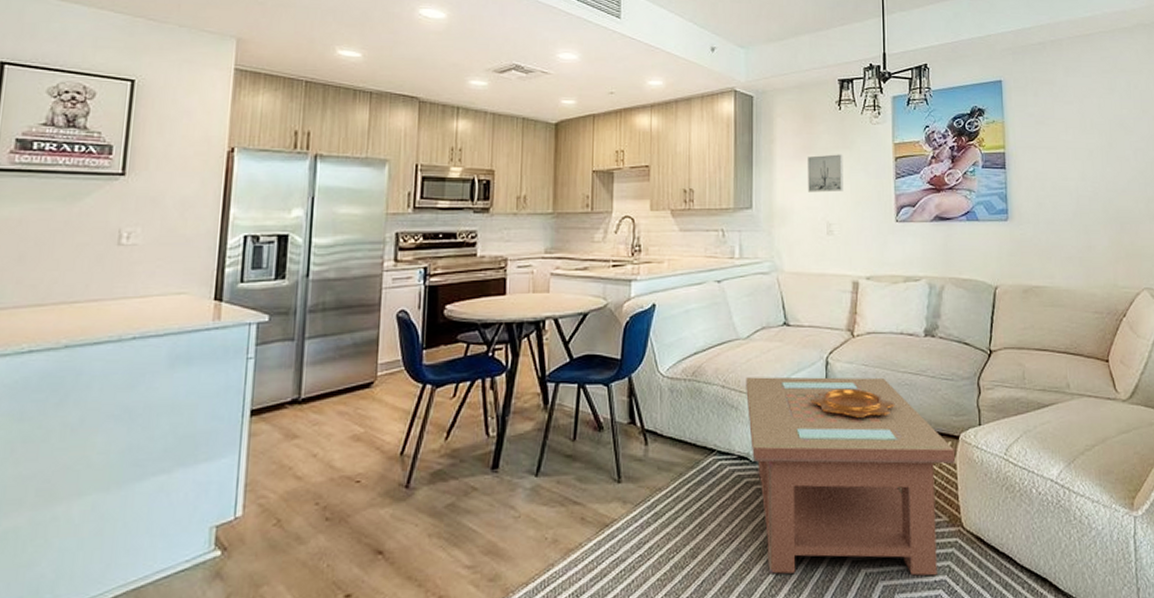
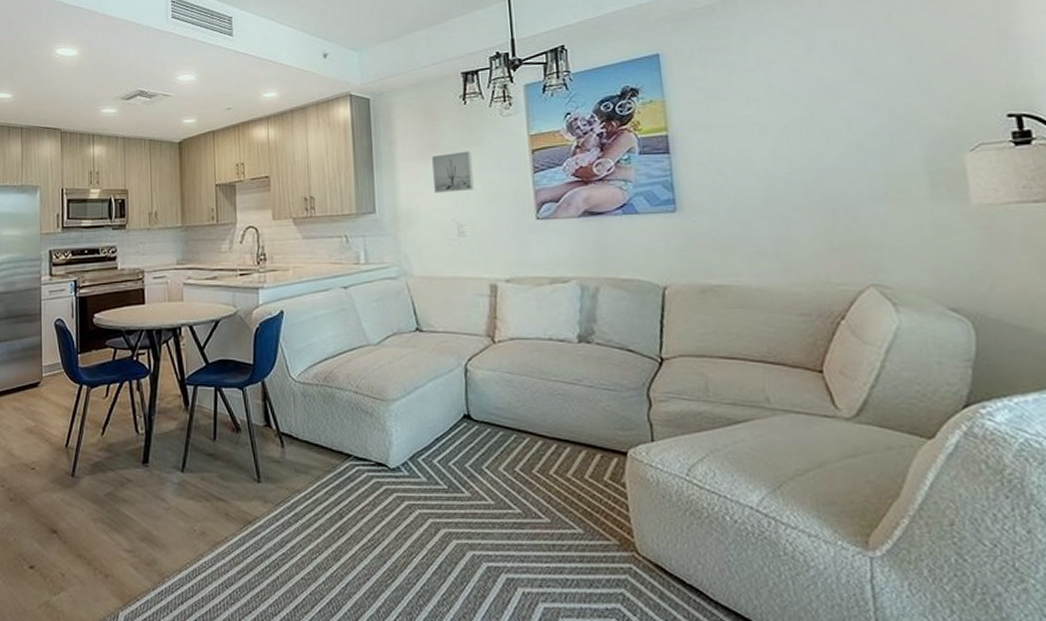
coffee table: present [746,377,955,576] -> none [379,383,623,603]
decorative bowl: present [810,388,895,418] -> none [450,397,548,428]

